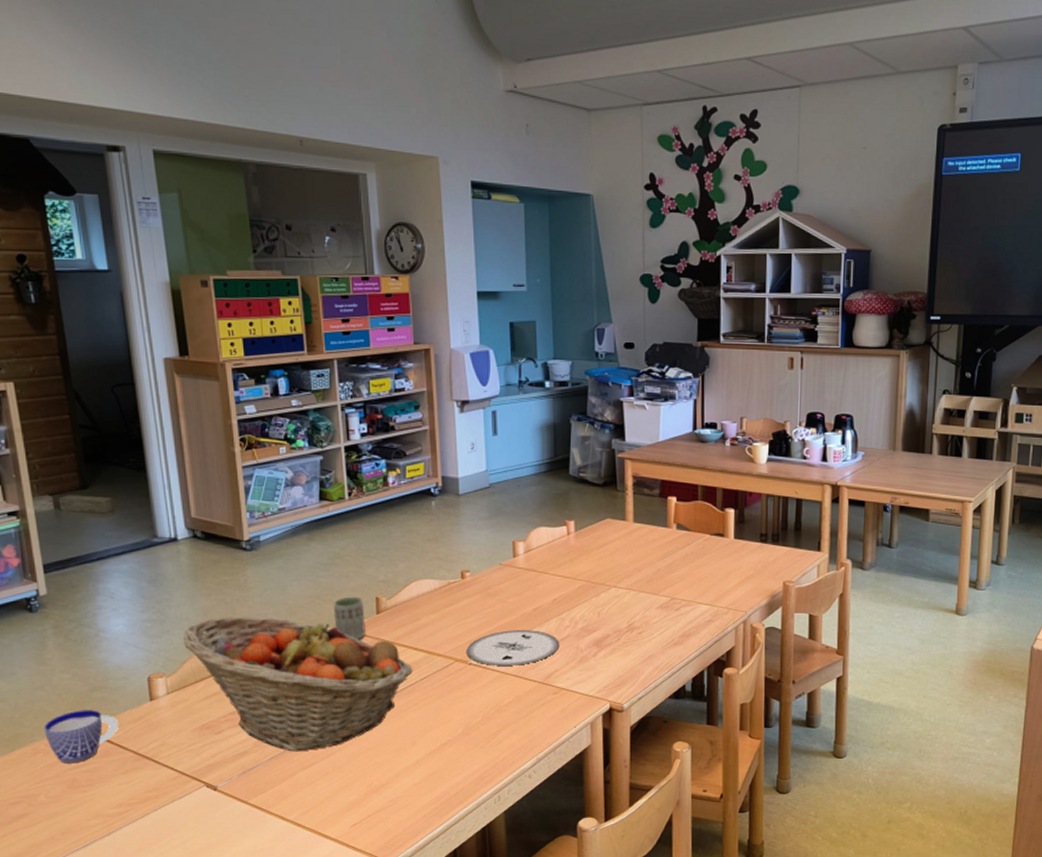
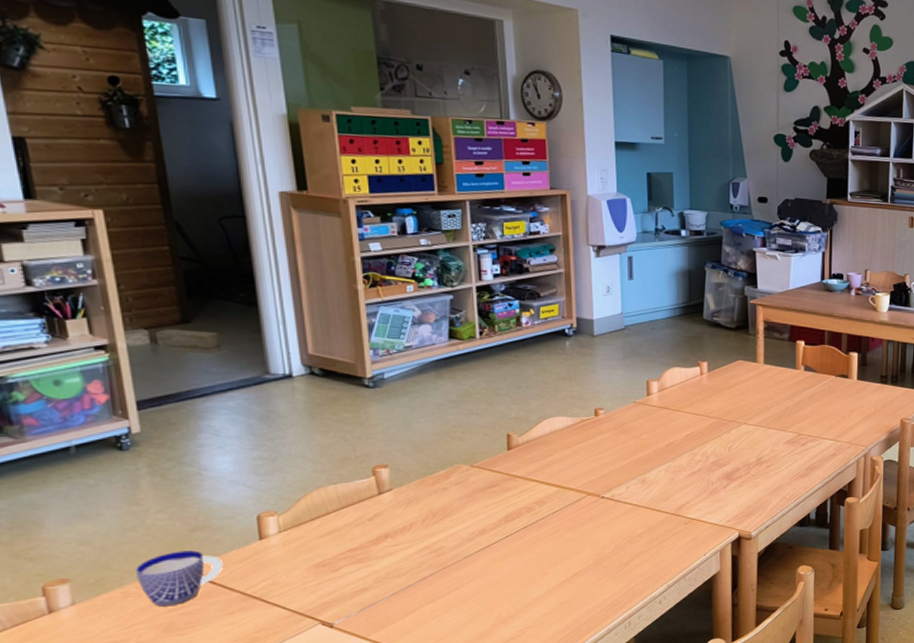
fruit basket: present [183,617,413,752] -> none [298,454,544,587]
cup: present [334,596,366,640] -> none [463,433,496,476]
plate: present [467,630,560,666] -> none [599,465,691,499]

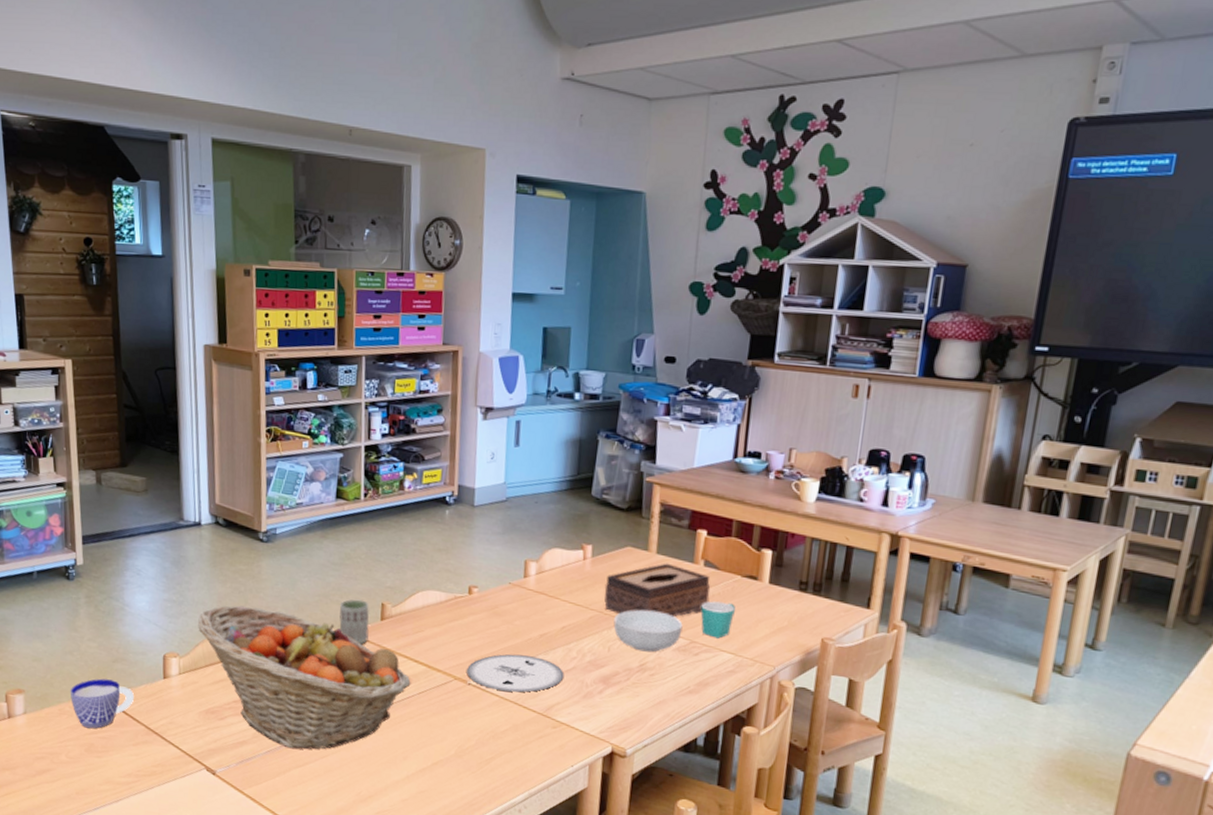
fruit basket: none [298,454,544,587] -> present [198,605,411,750]
cup: none [463,433,496,476] -> present [339,599,370,645]
plate: none [599,465,691,499] -> present [467,653,565,693]
tissue box: none [721,371,811,418] -> present [604,563,711,618]
cereal bowl: none [732,412,791,448] -> present [613,609,683,653]
mug: none [804,399,833,429] -> present [700,601,736,639]

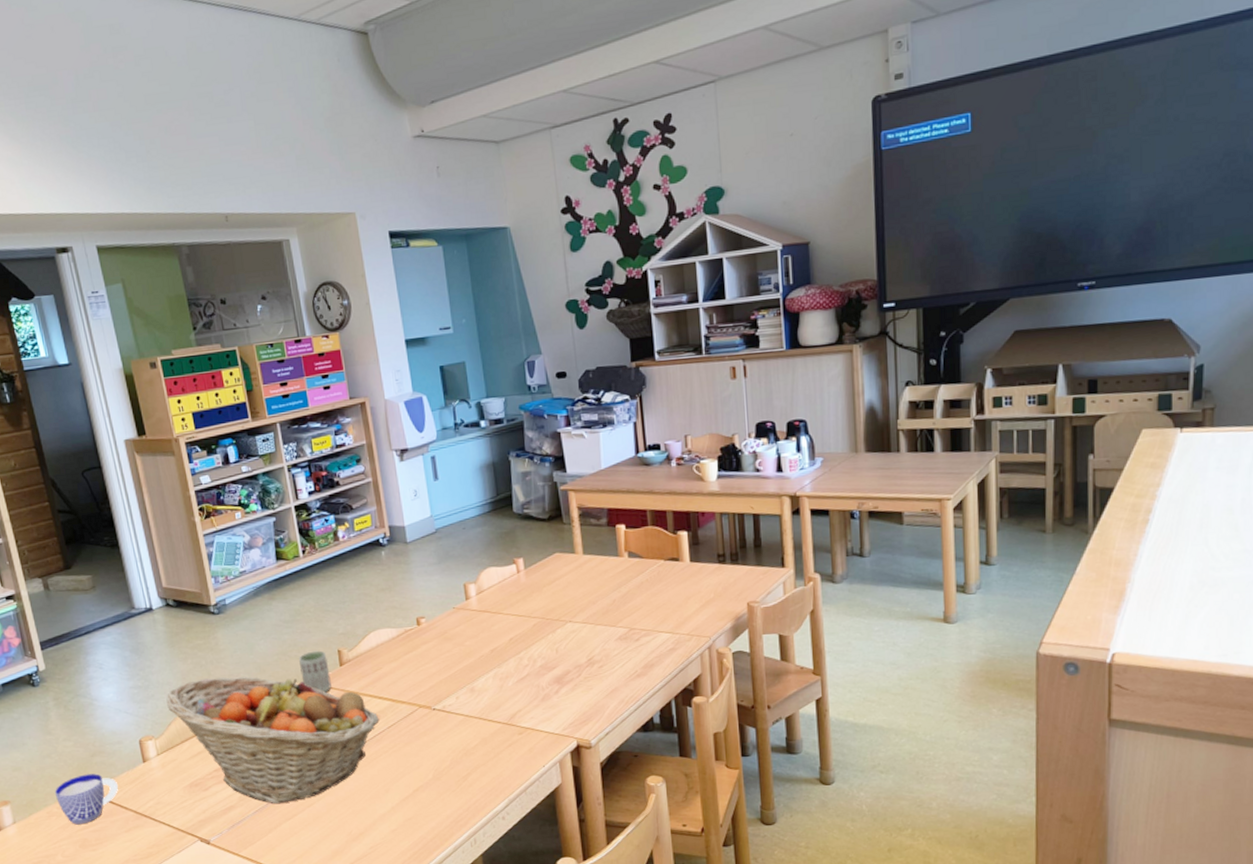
plate: present [467,653,565,693] -> none [429,671,521,710]
tissue box: present [604,563,711,618] -> none [541,561,639,617]
cereal bowl: present [613,609,683,653] -> none [556,607,620,647]
mug: present [700,601,736,639] -> none [633,586,666,622]

